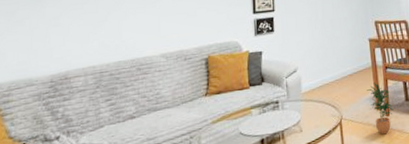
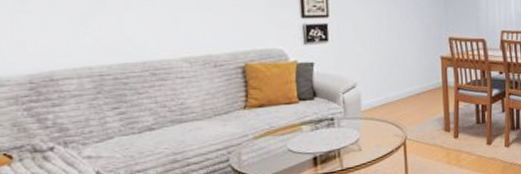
potted plant: present [367,82,394,135] -> none [435,103,463,156]

